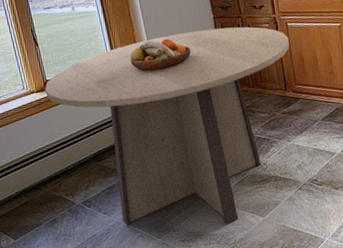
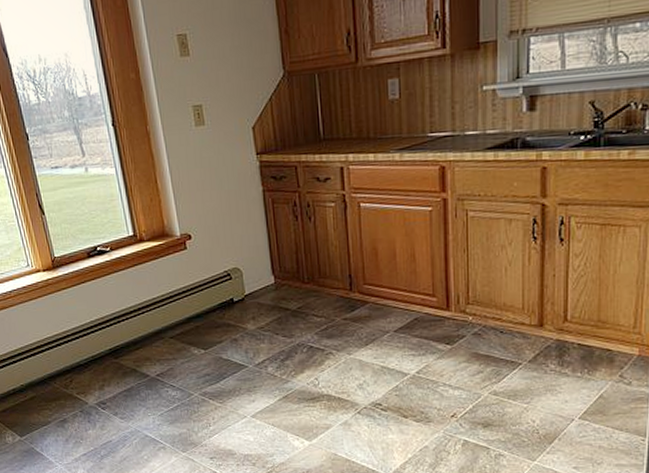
dining table: present [45,26,290,226] -> none [53,204,360,446]
fruit bowl: present [130,38,191,71] -> none [155,214,232,254]

